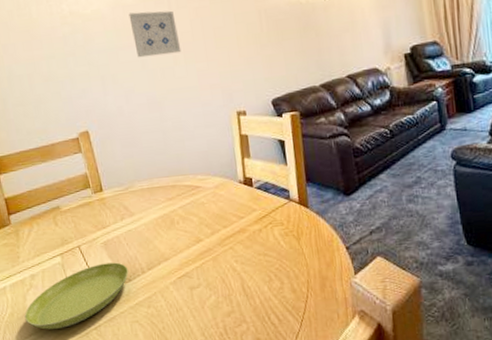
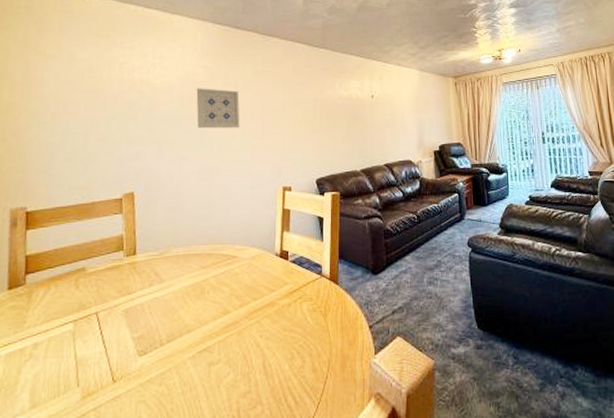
saucer: present [24,262,129,330] -> none [13,332,146,410]

